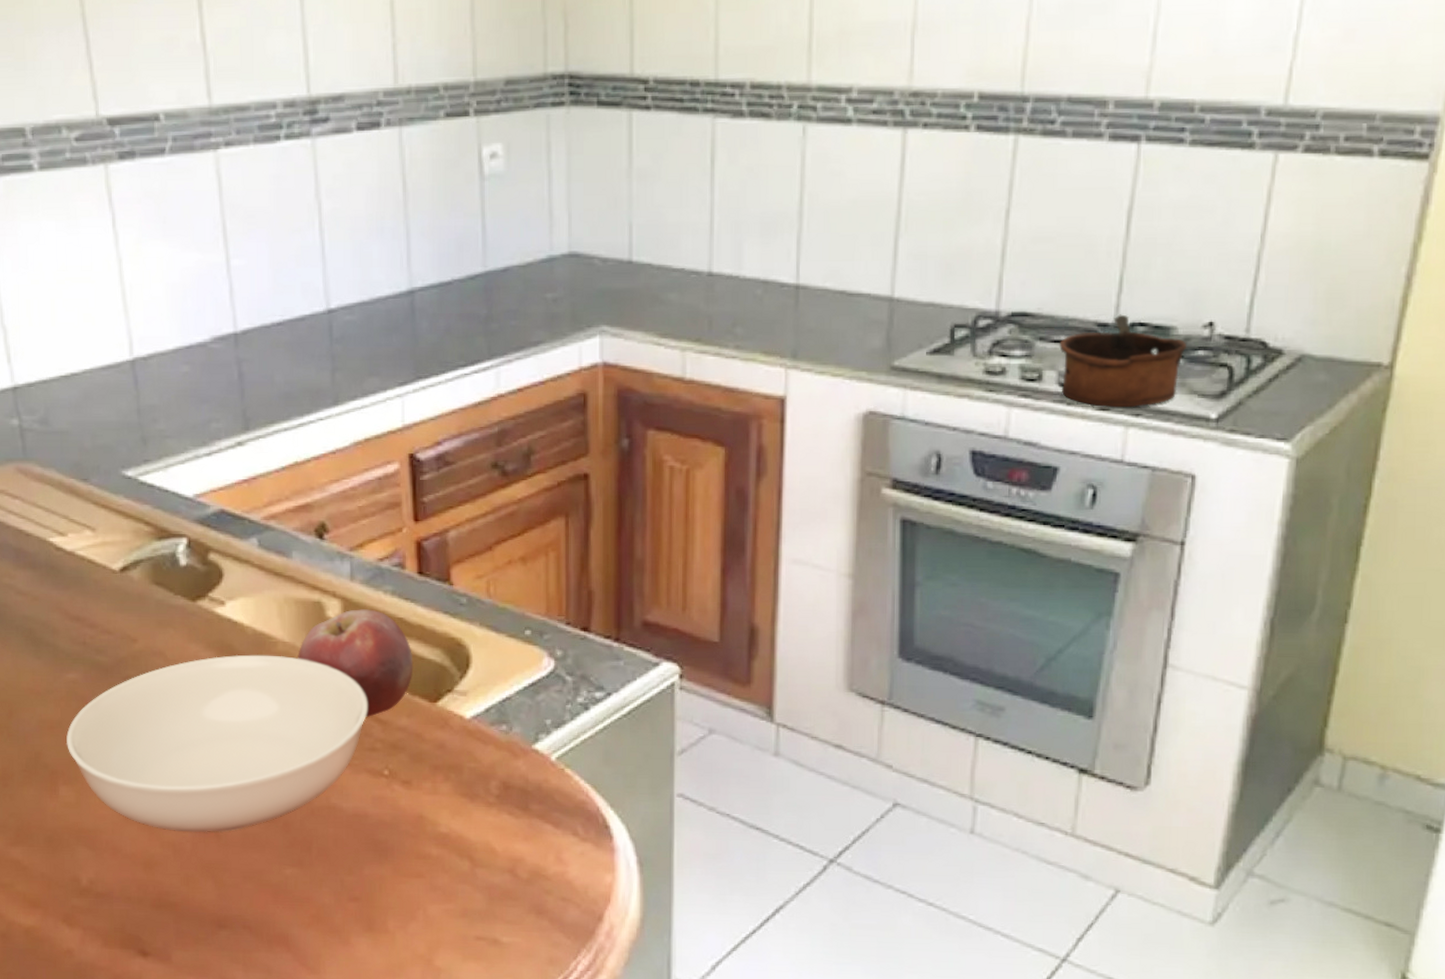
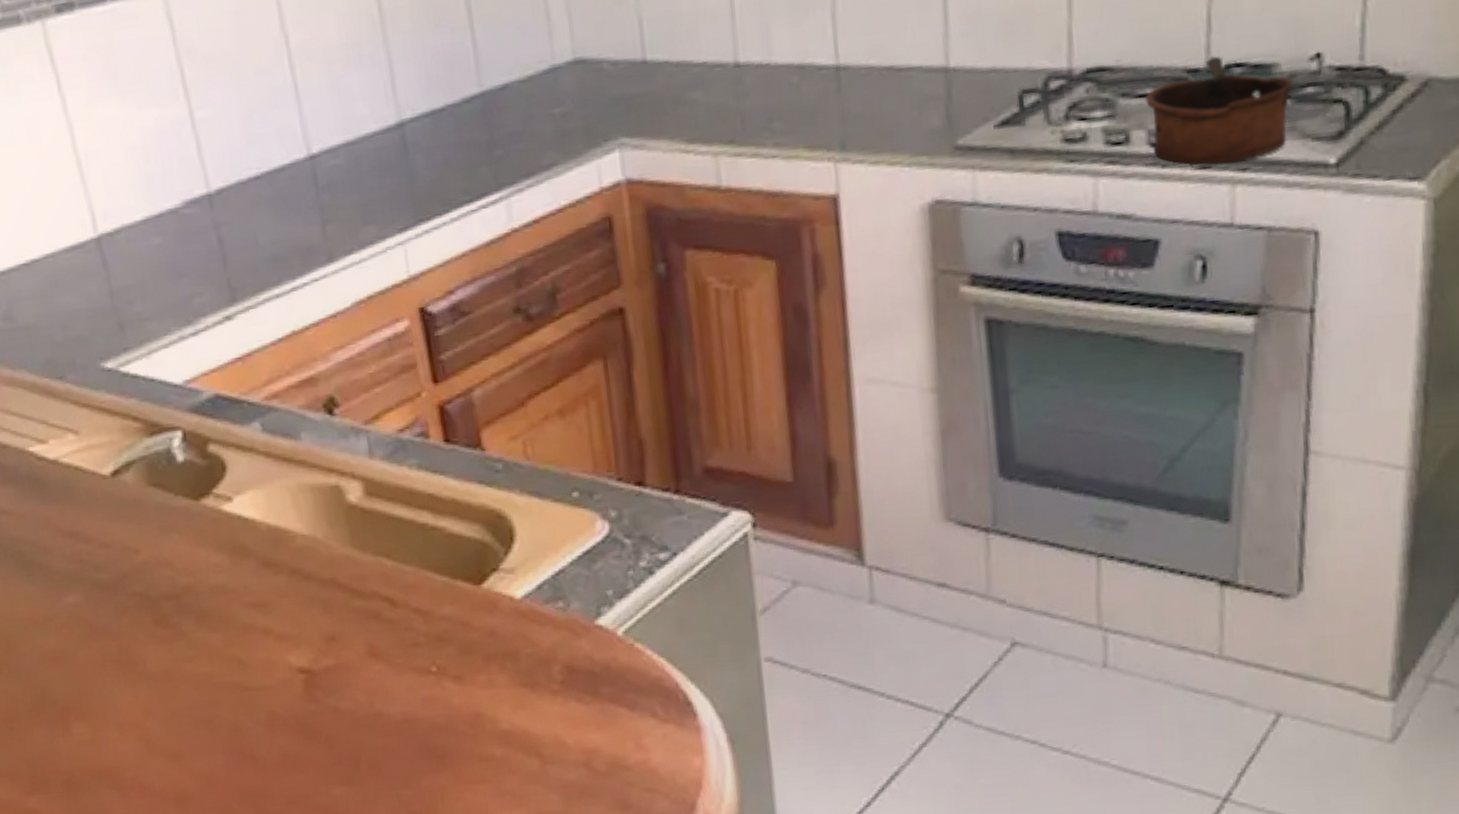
bowl: present [66,654,369,833] -> none [73,551,406,760]
fruit: present [298,609,414,718] -> none [320,487,452,610]

